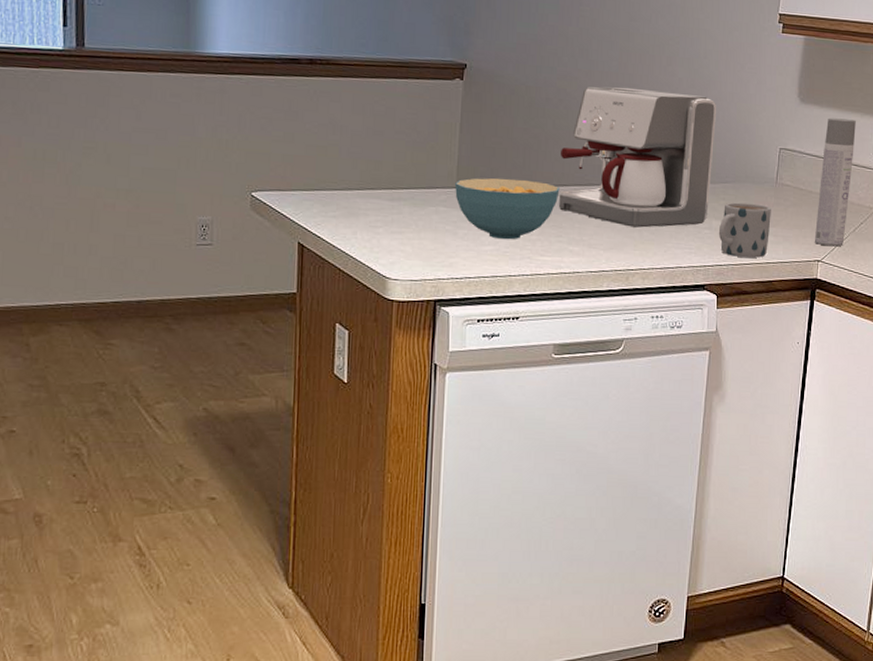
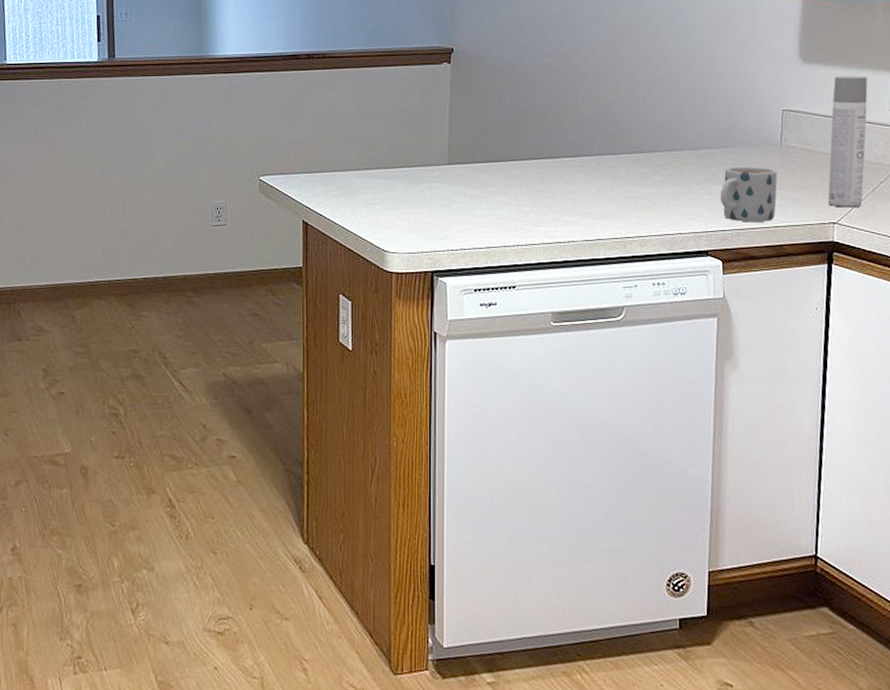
cereal bowl: present [455,178,560,240] -> none [447,153,551,212]
coffee maker: present [558,86,717,228] -> none [549,59,711,196]

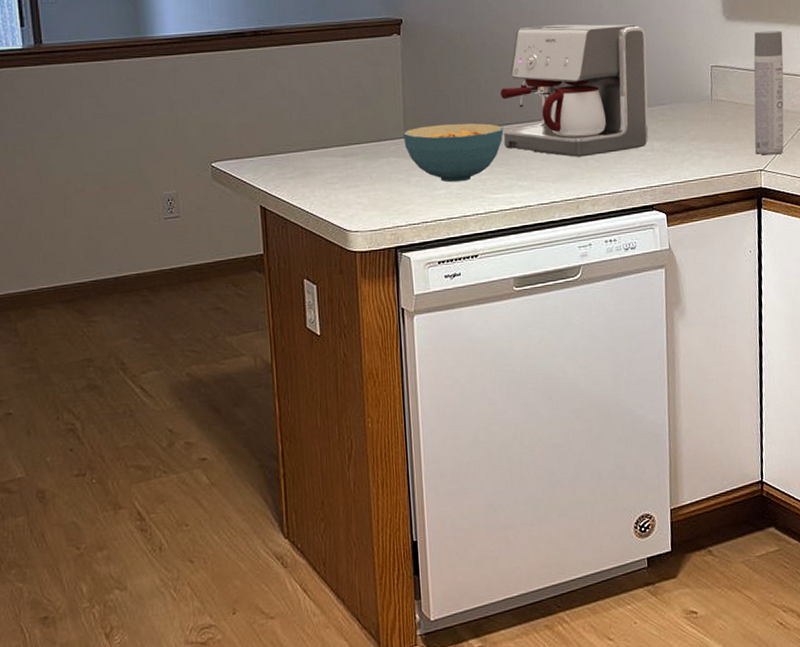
cereal bowl: none [447,153,551,212] -> present [403,123,504,183]
coffee maker: none [549,59,711,196] -> present [501,24,649,157]
mug: present [720,166,777,222] -> none [660,121,711,175]

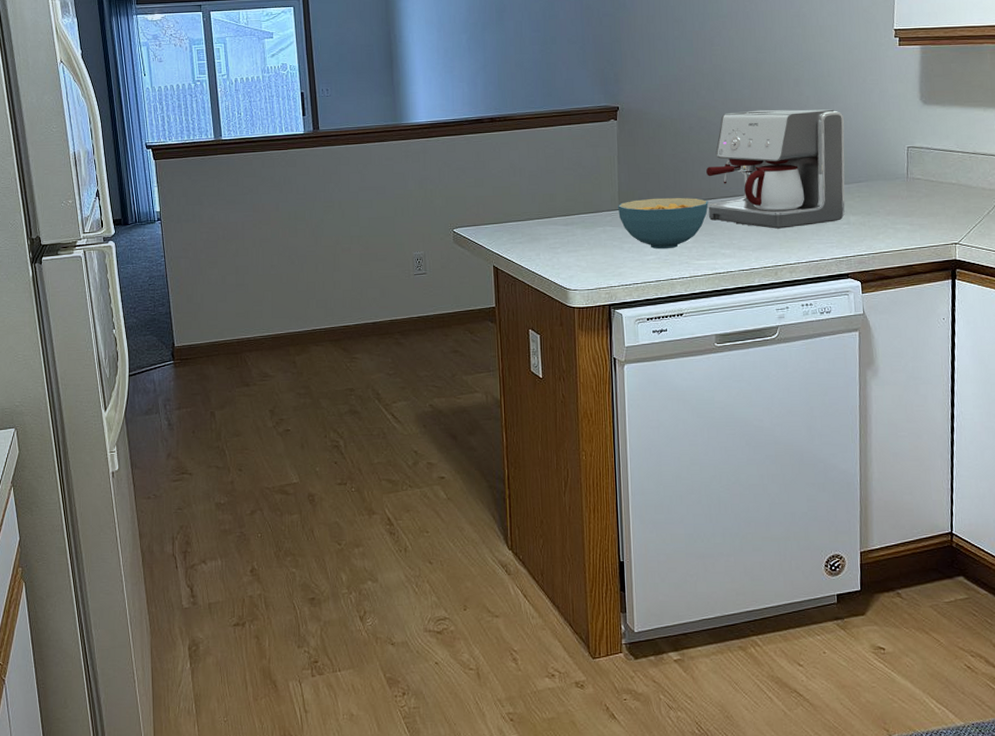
spray bottle: present [753,31,784,155] -> none [949,114,981,230]

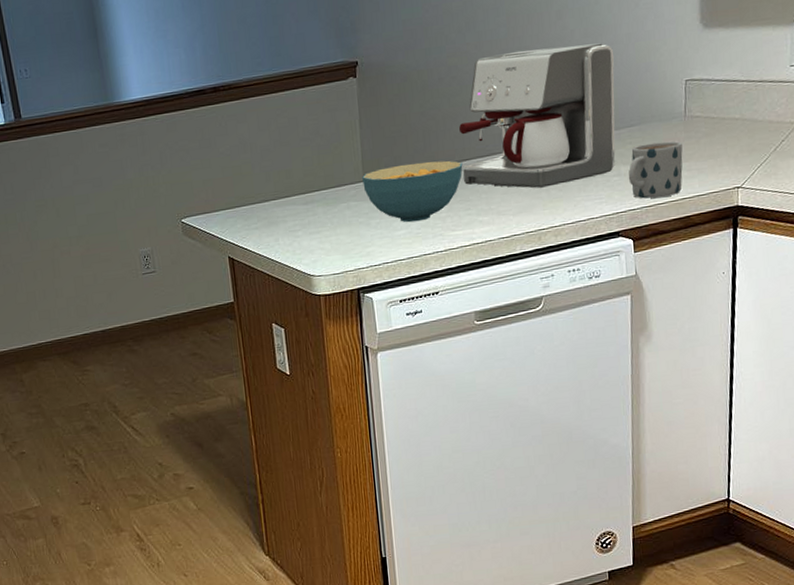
mug: none [856,198,906,246] -> present [628,141,683,199]

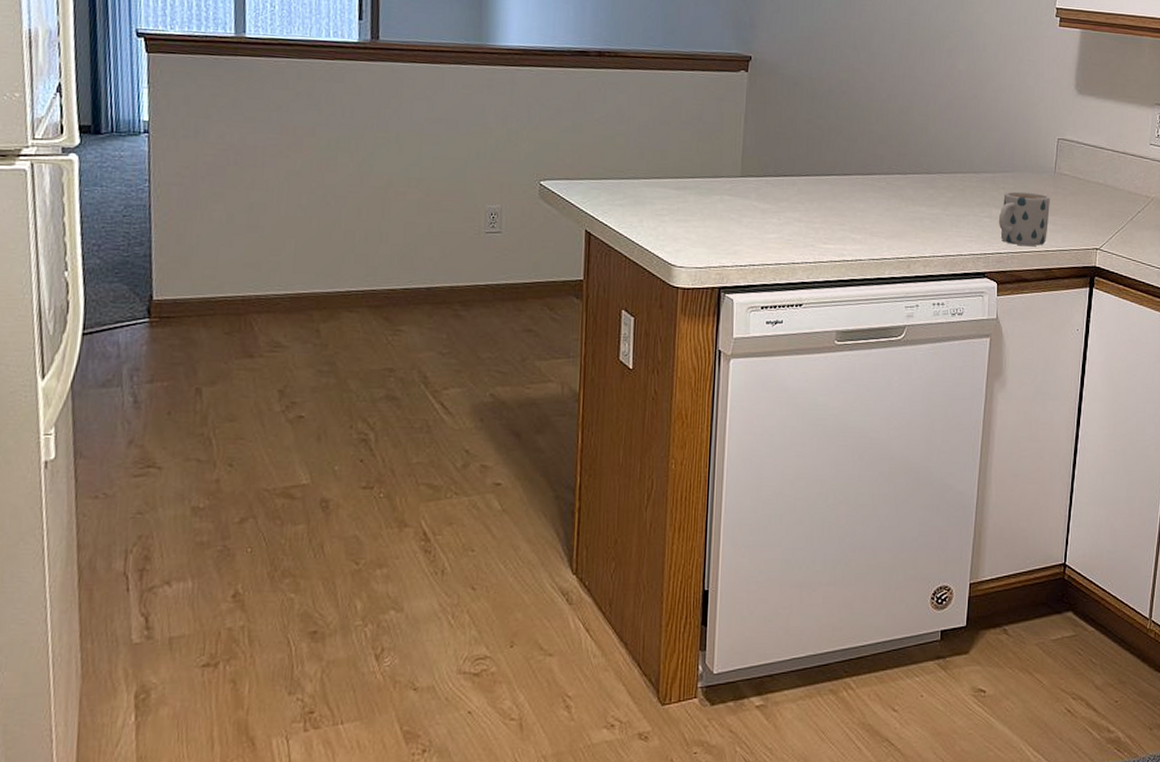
cereal bowl: present [362,160,463,223] -> none [740,167,842,228]
coffee maker: present [459,43,616,188] -> none [840,78,996,216]

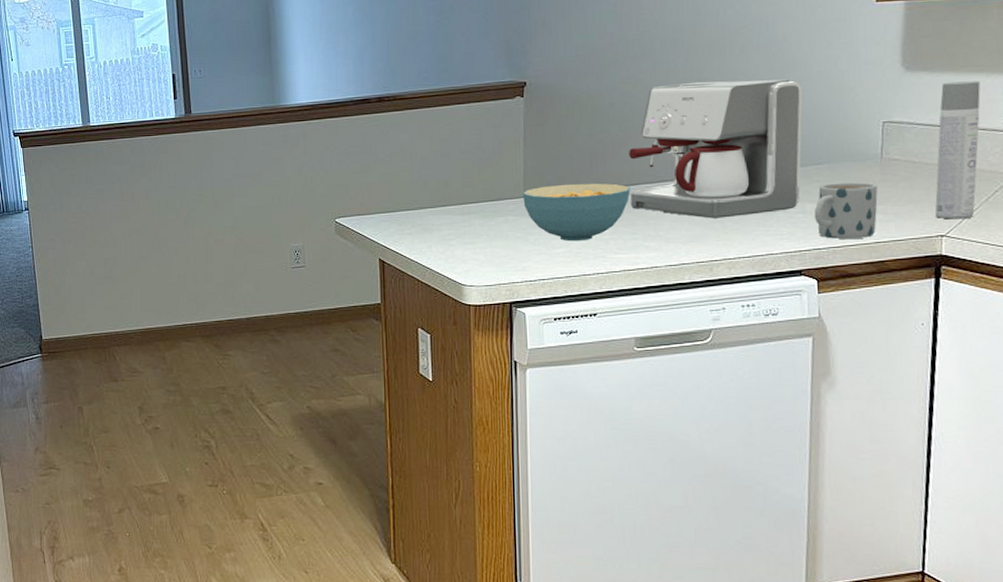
cereal bowl: none [740,167,842,228] -> present [523,183,631,242]
coffee maker: none [840,78,996,216] -> present [629,79,803,219]
spray bottle: none [1092,109,1132,235] -> present [934,81,981,220]

